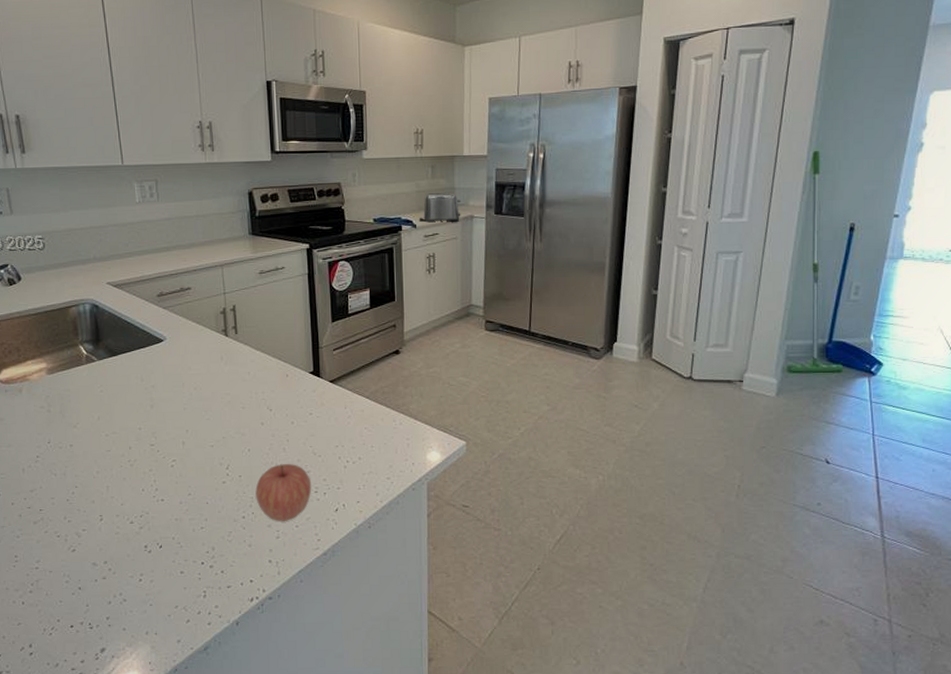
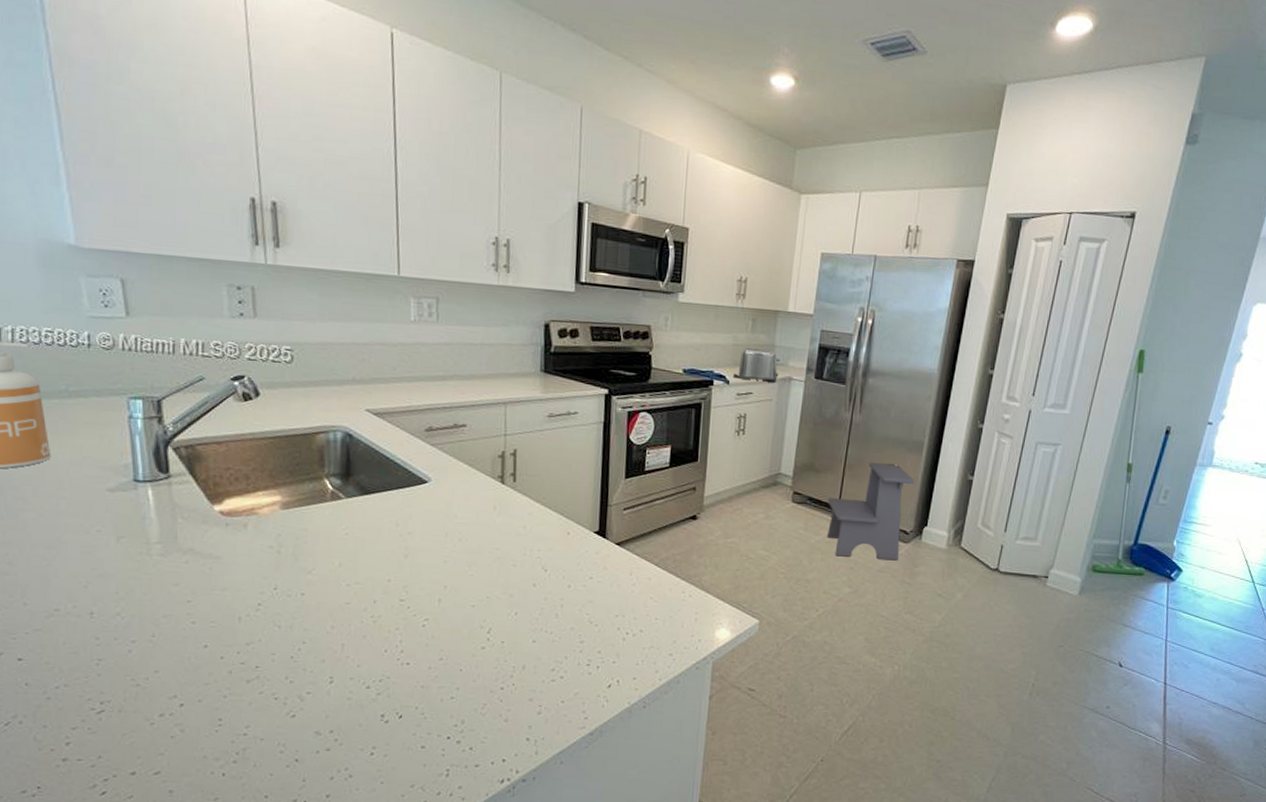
apple: present [255,464,312,521] -> none [518,631,584,695]
step stool: none [519,286,599,377] -> present [827,462,914,561]

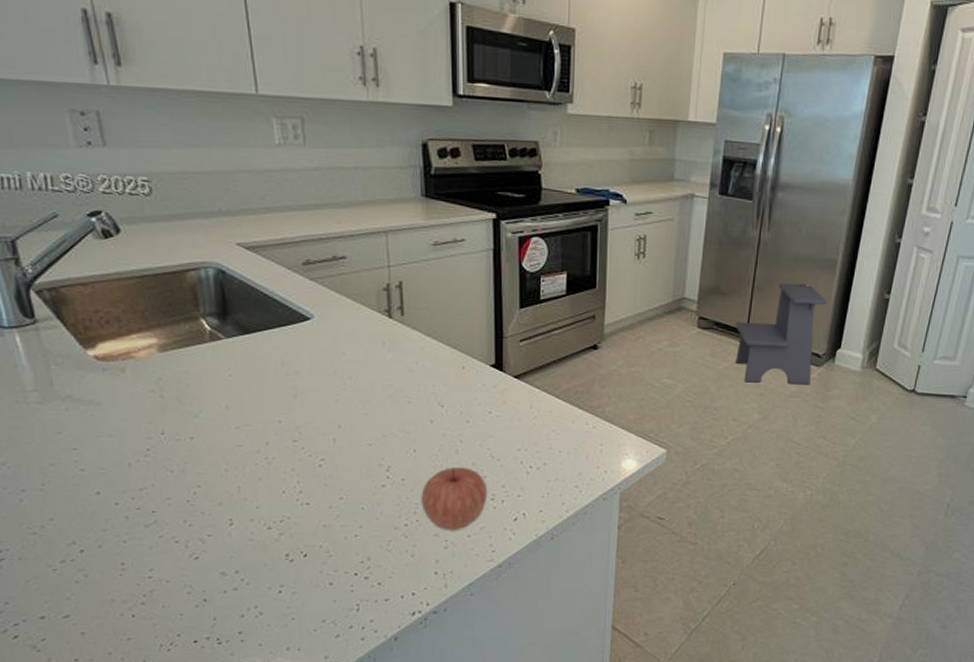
apple: none [518,631,584,695] -> present [421,468,488,530]
toaster: present [732,348,780,382] -> none [630,163,681,200]

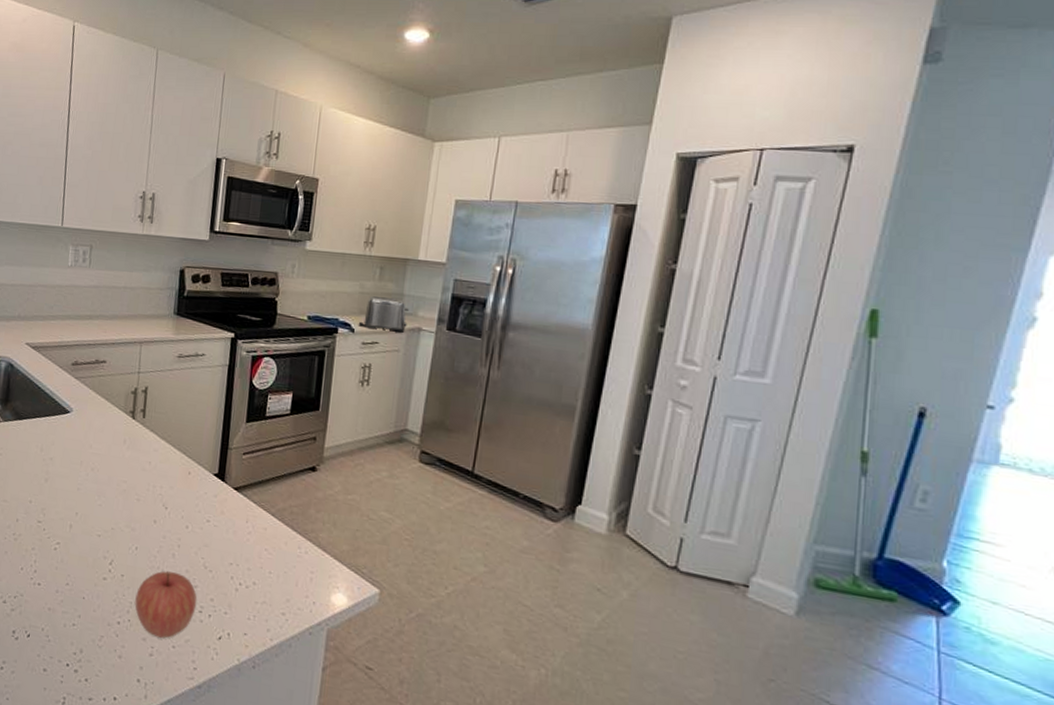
toaster: none [630,163,681,200] -> present [358,296,409,333]
step stool: present [735,283,827,385] -> none [459,424,564,542]

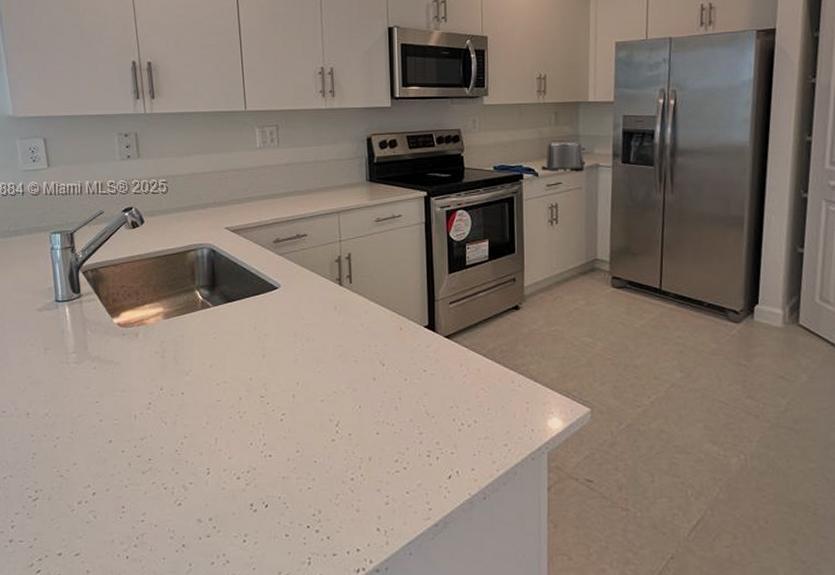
apple: present [135,571,198,639] -> none [365,424,424,486]

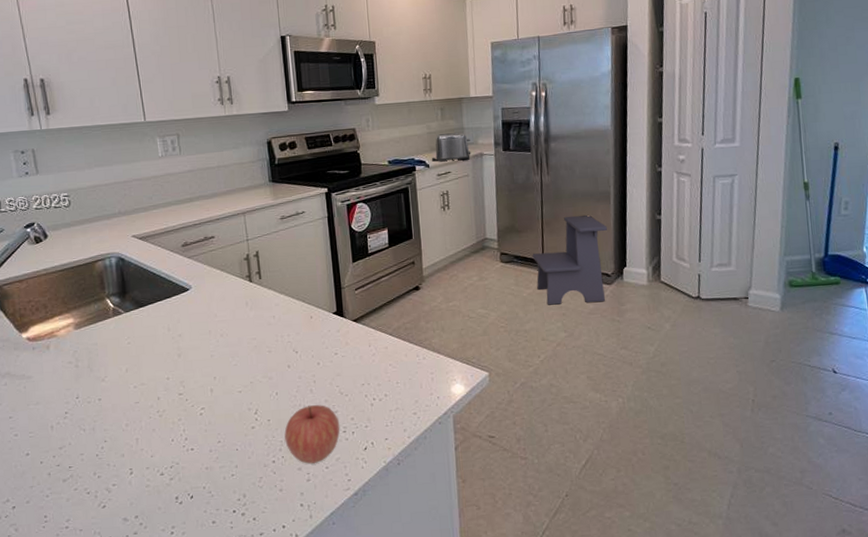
apple: none [365,424,424,486] -> present [284,405,340,464]
step stool: none [648,241,738,342] -> present [532,215,607,305]

